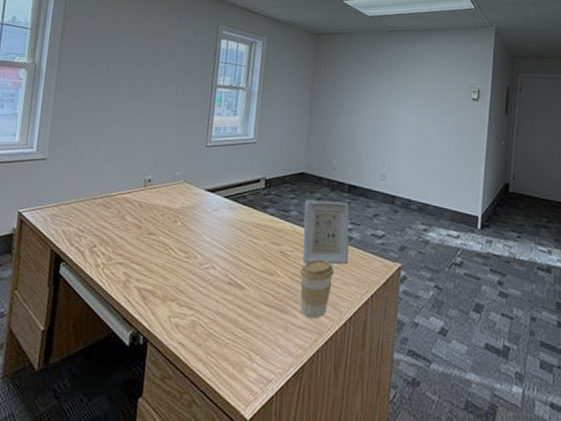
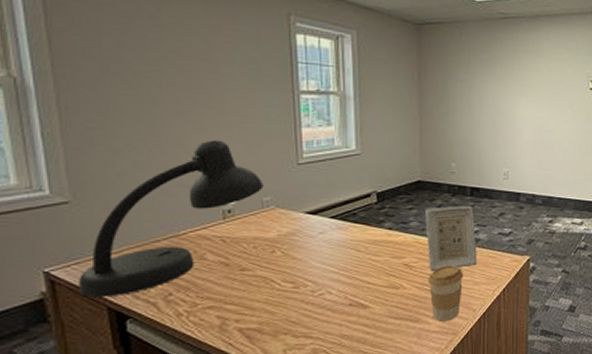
desk lamp: none [36,120,178,241] -> present [79,140,264,298]

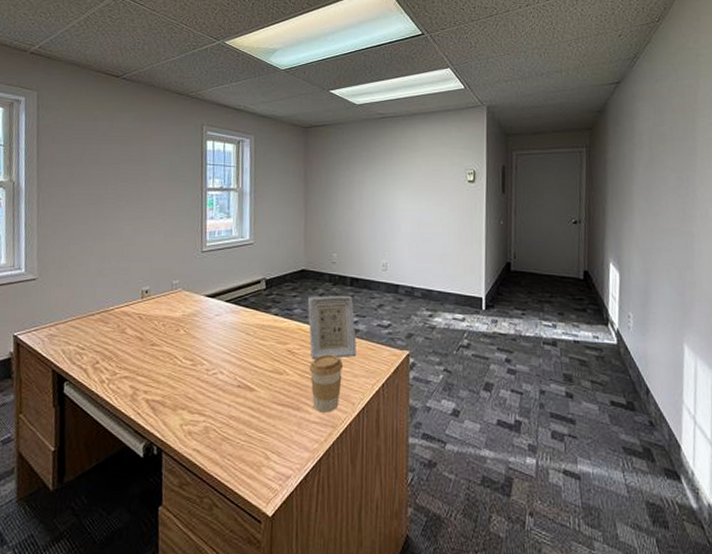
desk lamp: present [79,140,264,298] -> none [34,230,174,361]

